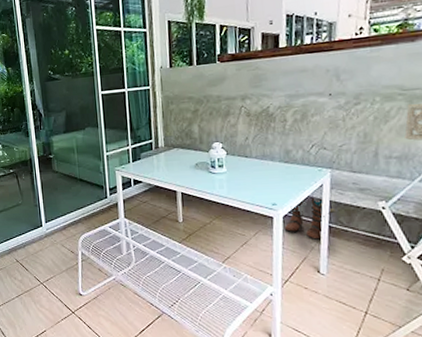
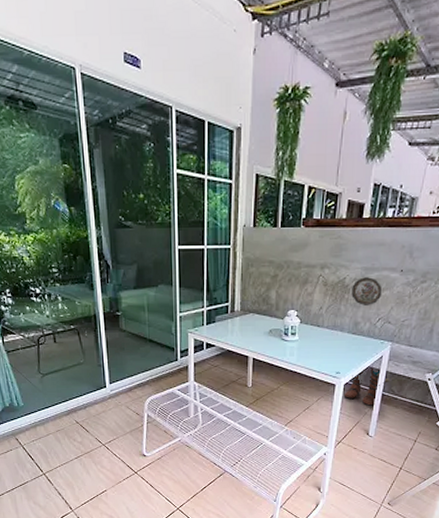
decorative plate: none [277,104,311,133] -> present [351,277,382,305]

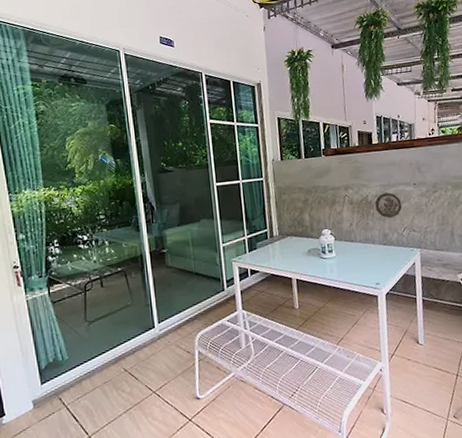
boots: present [343,369,391,406] -> none [387,276,427,313]

